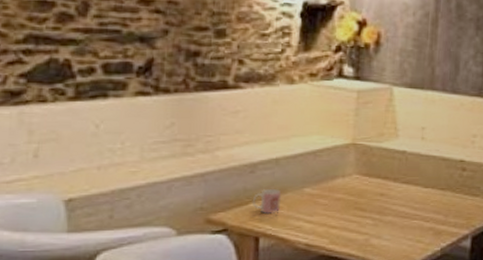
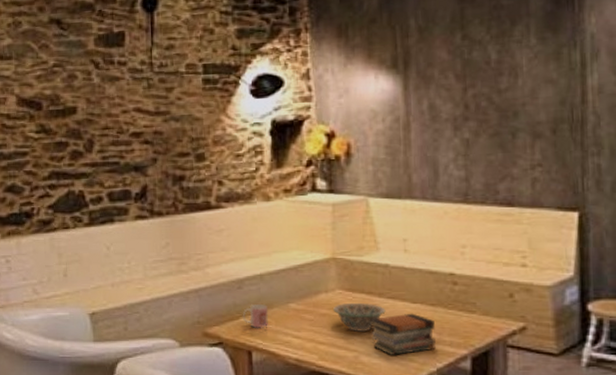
decorative bowl: none [349,187,399,215] -> present [333,302,386,332]
book stack: none [382,197,443,237] -> present [369,313,437,355]

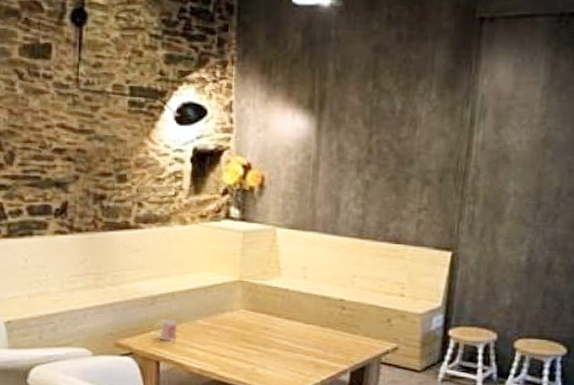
decorative bowl: present [333,302,386,332] -> none [236,321,282,347]
book stack: present [369,313,437,355] -> none [267,332,323,368]

